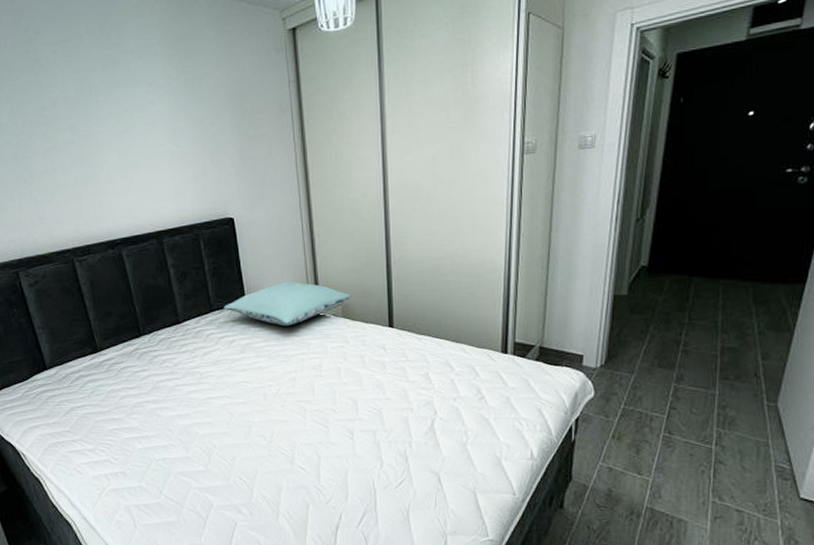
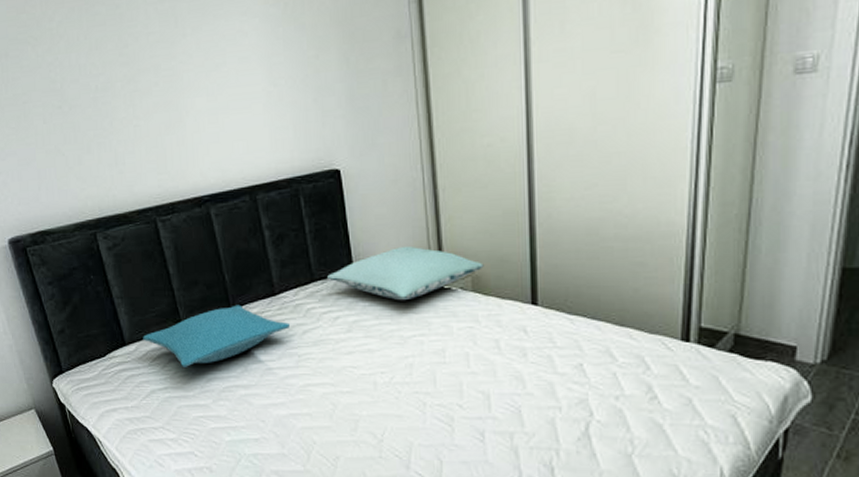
pillow: none [62,332,193,387] -> present [143,304,291,367]

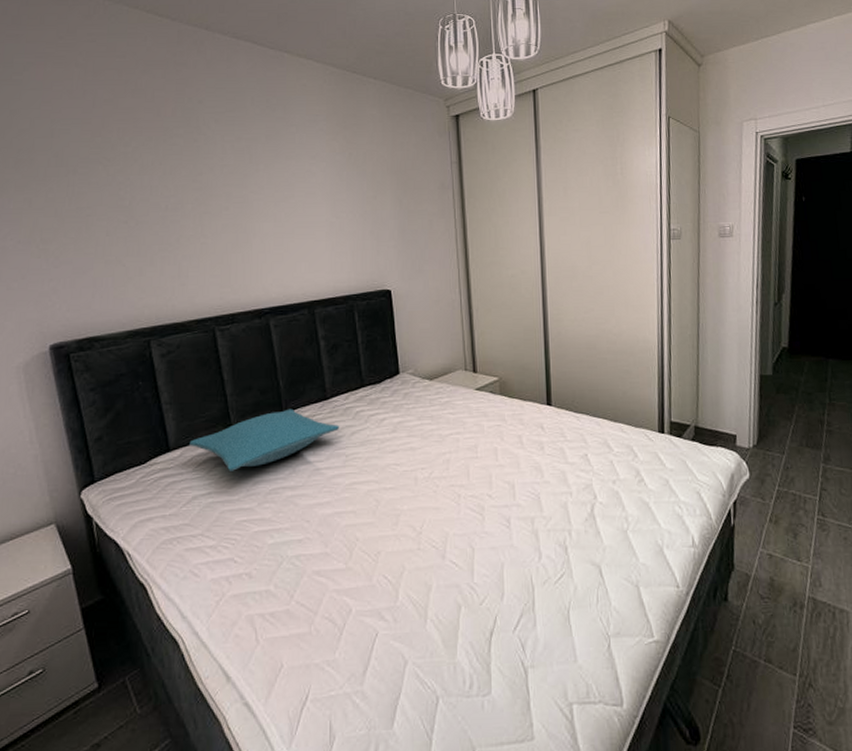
pillow: present [327,245,484,301] -> none [376,355,509,404]

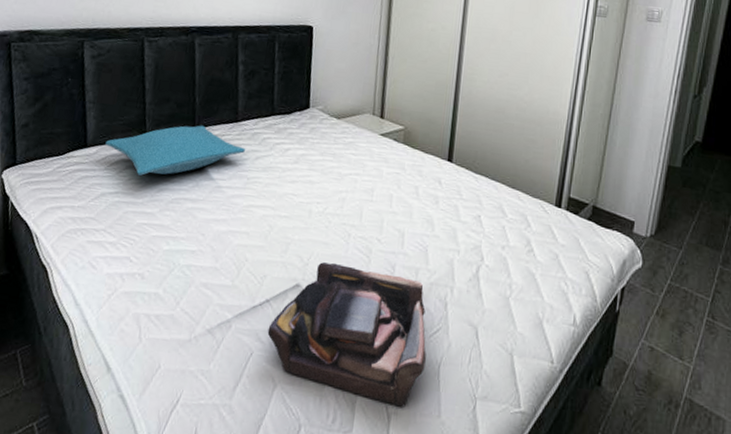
tote bag: none [390,526,554,659] -> present [267,262,426,407]

